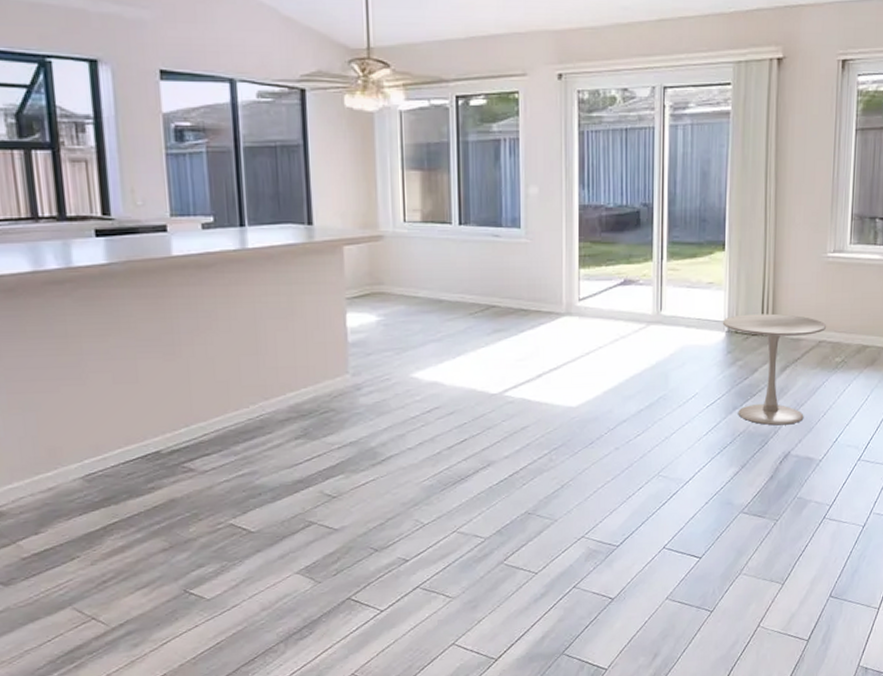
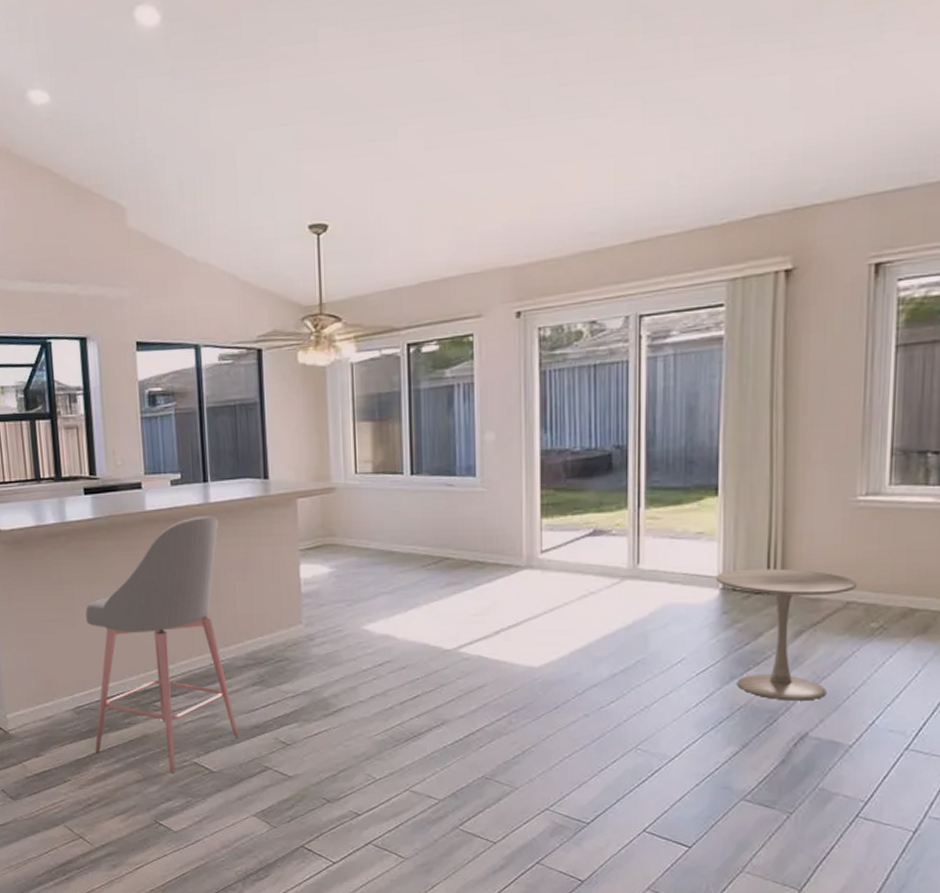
bar stool: none [98,261,280,538] -> present [85,515,238,774]

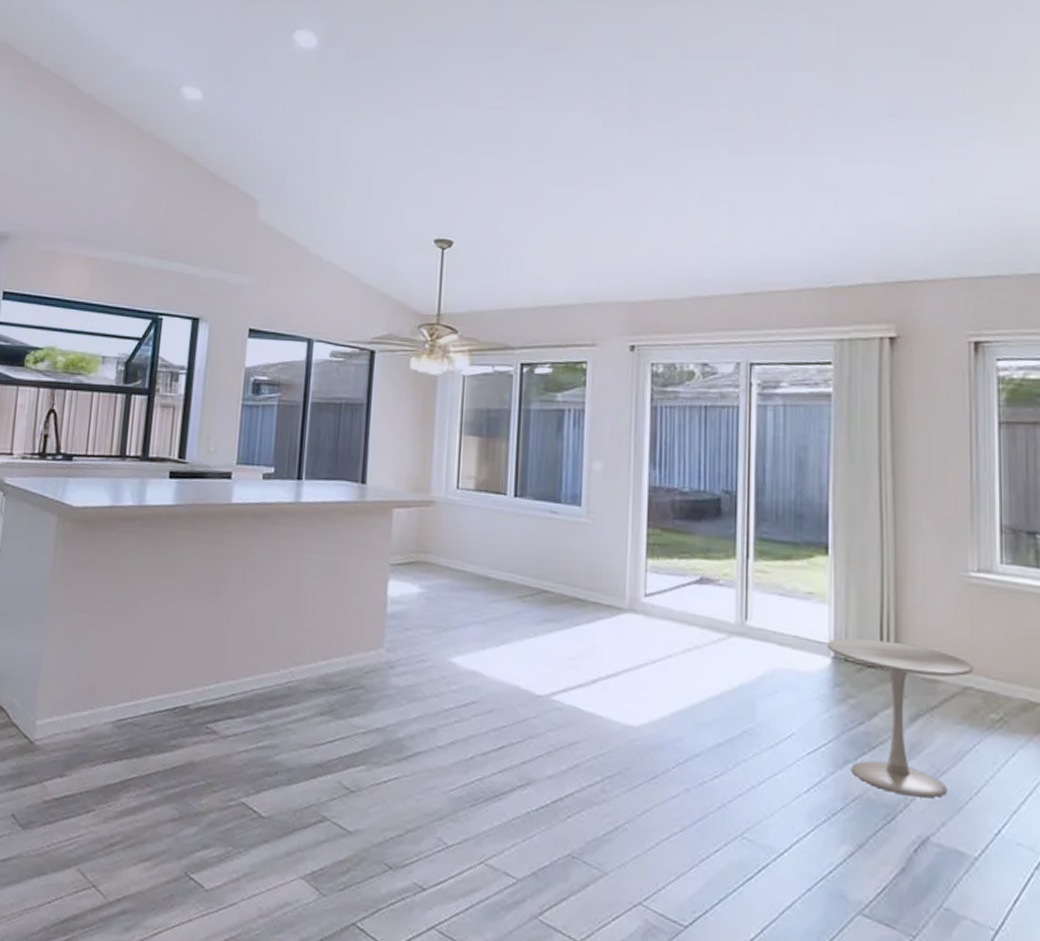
bar stool: present [85,515,238,774] -> none [130,515,308,815]

